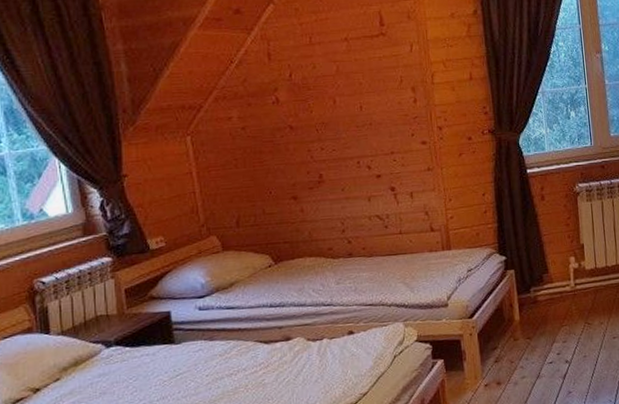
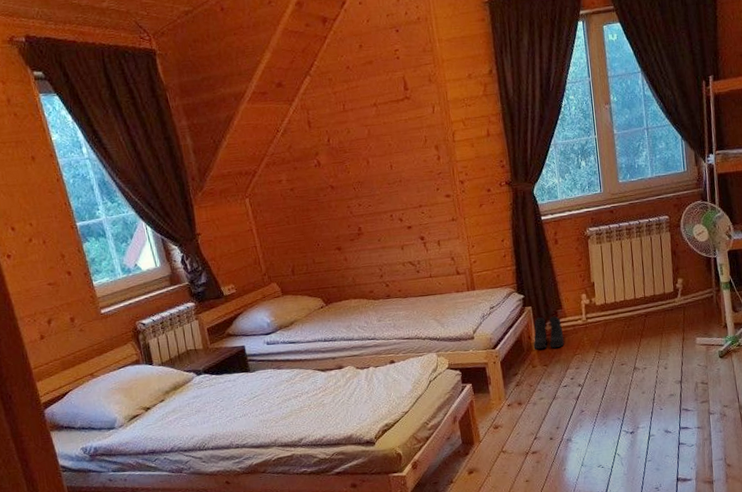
boots: none [515,281,550,320] -> present [533,316,564,350]

